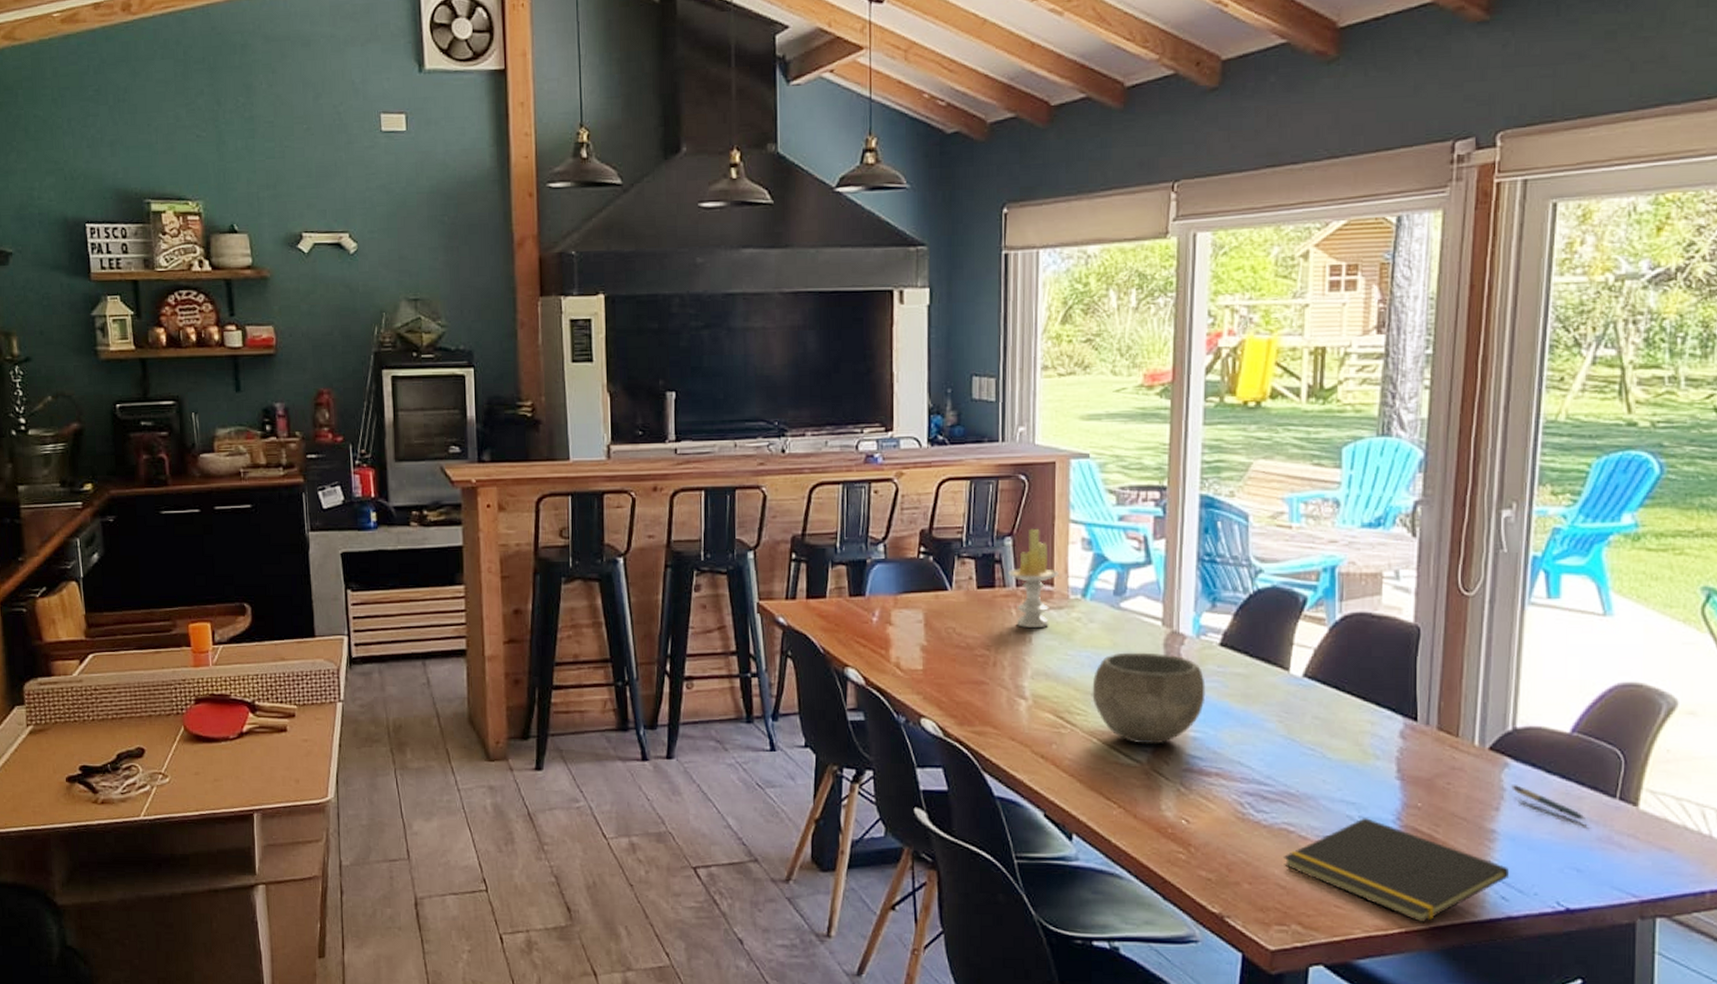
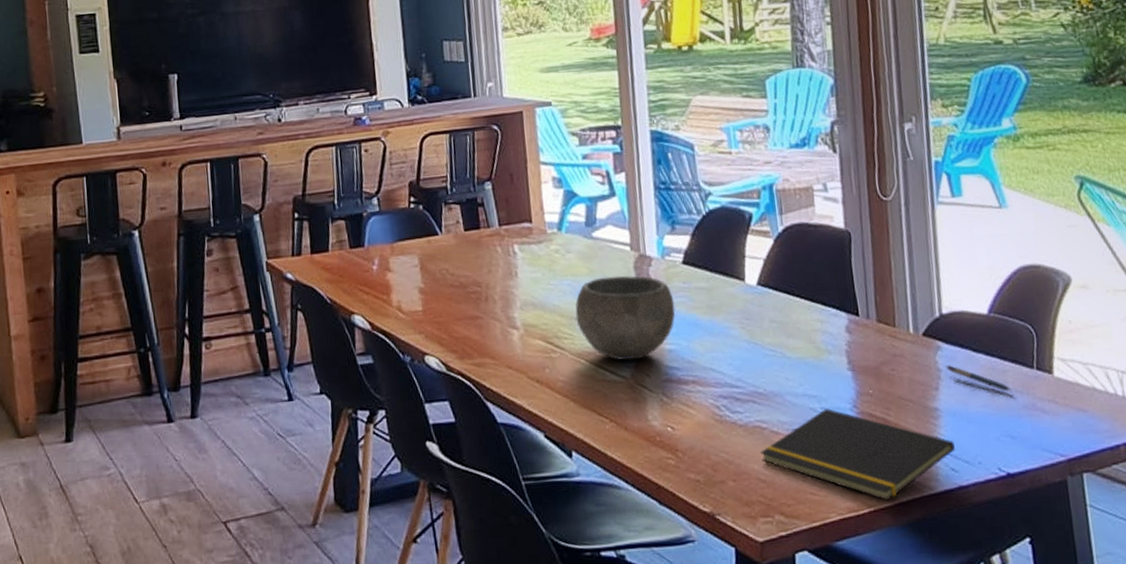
candle: present [1008,528,1059,627] -> none [490,172,536,263]

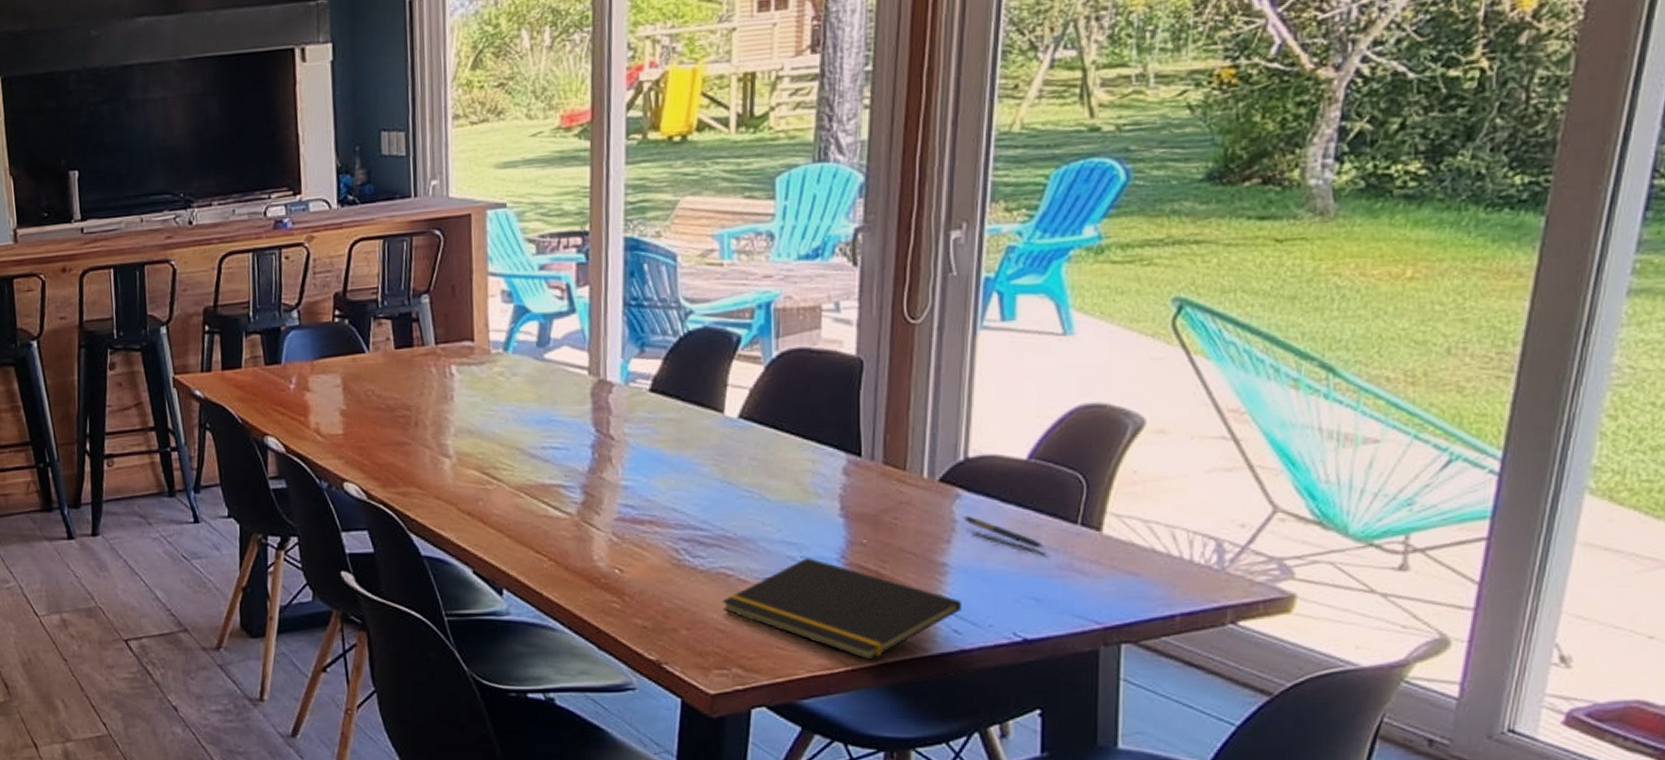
bowl: present [575,275,675,361] -> none [517,402,636,496]

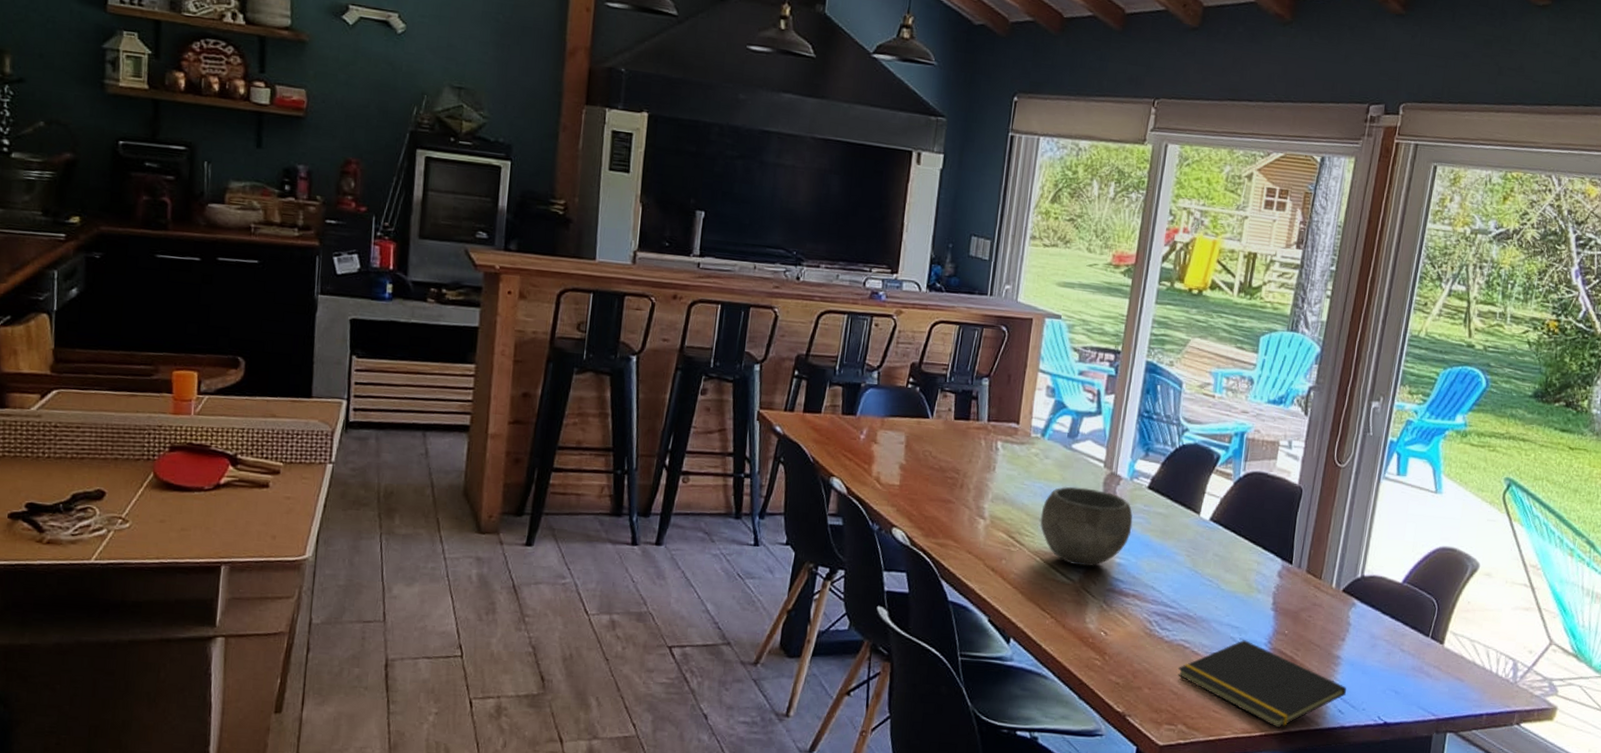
bowl: none [517,402,636,496] -> present [1040,486,1133,567]
pen: present [963,516,1044,548] -> none [1355,621,1406,653]

